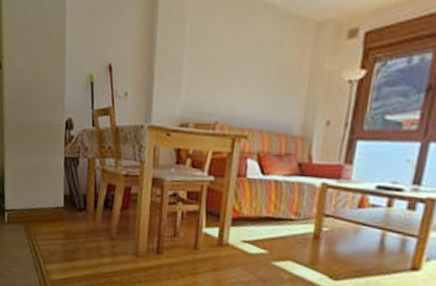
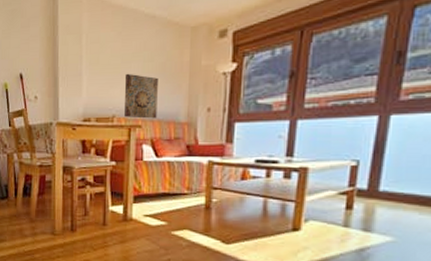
wall art: none [229,72,272,129] -> present [124,73,158,119]

